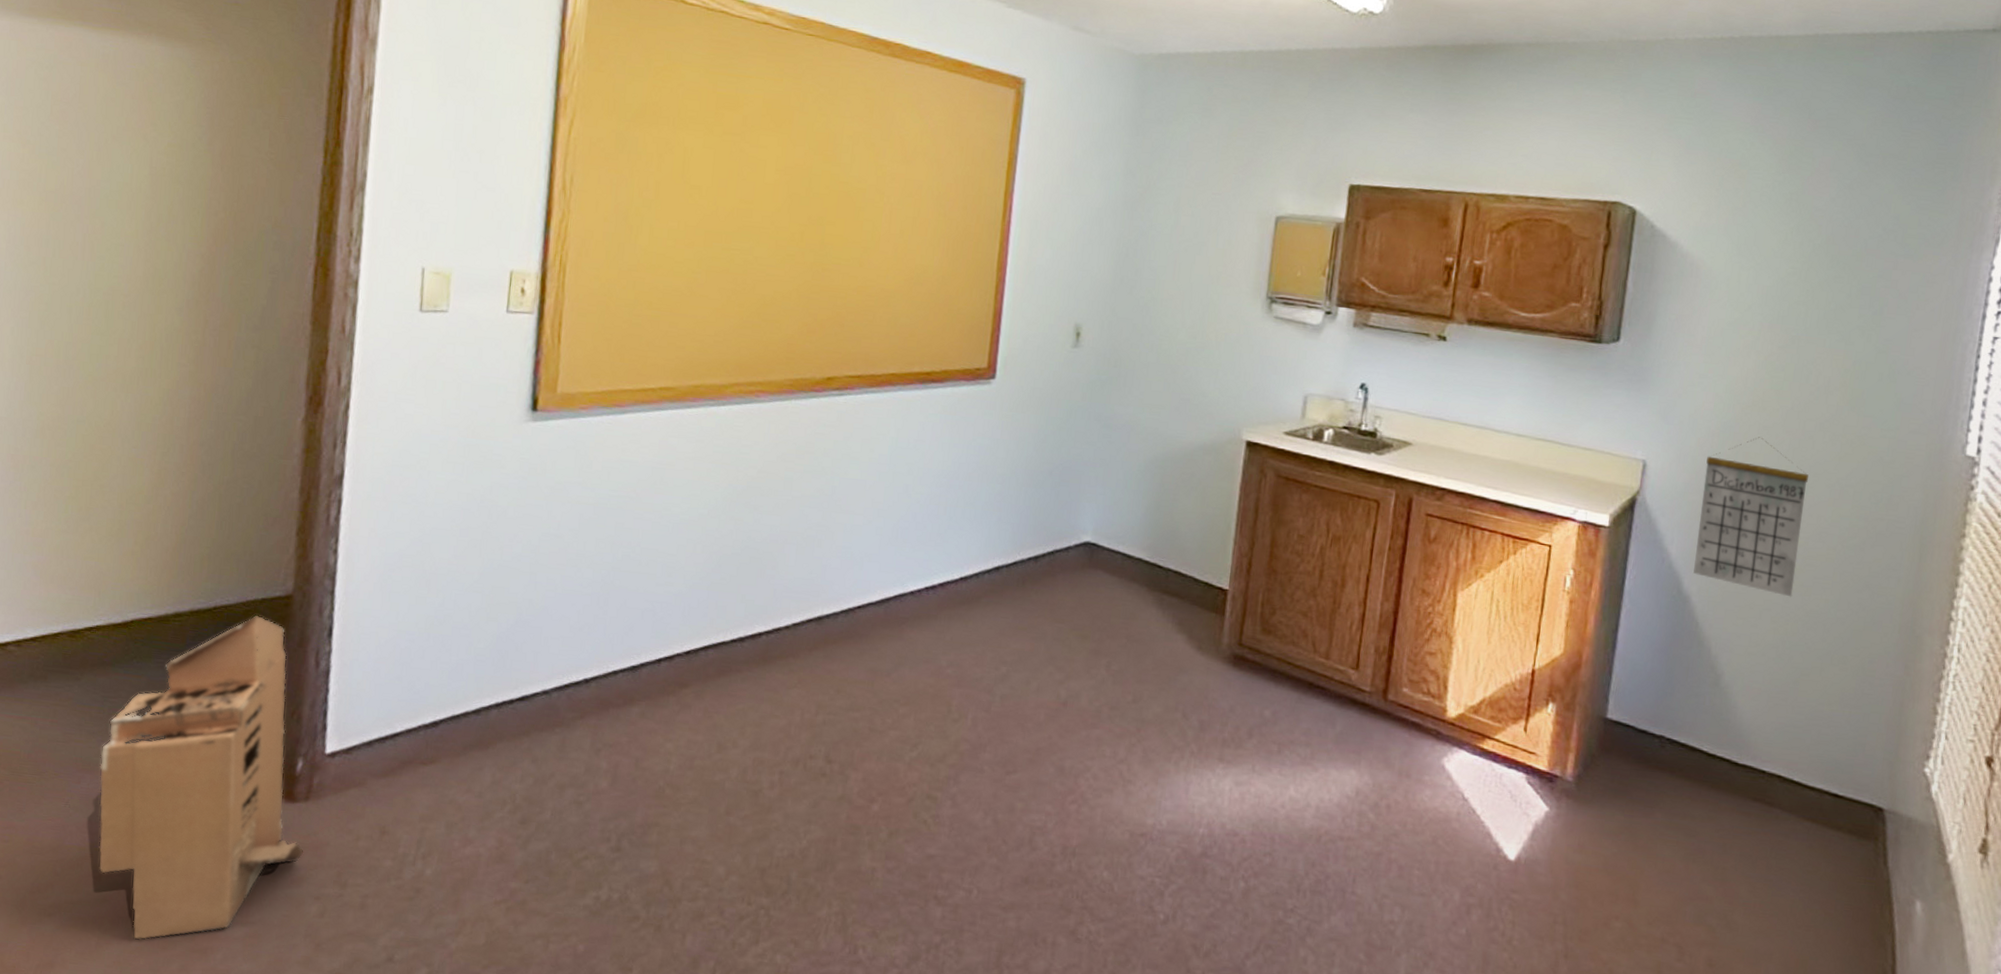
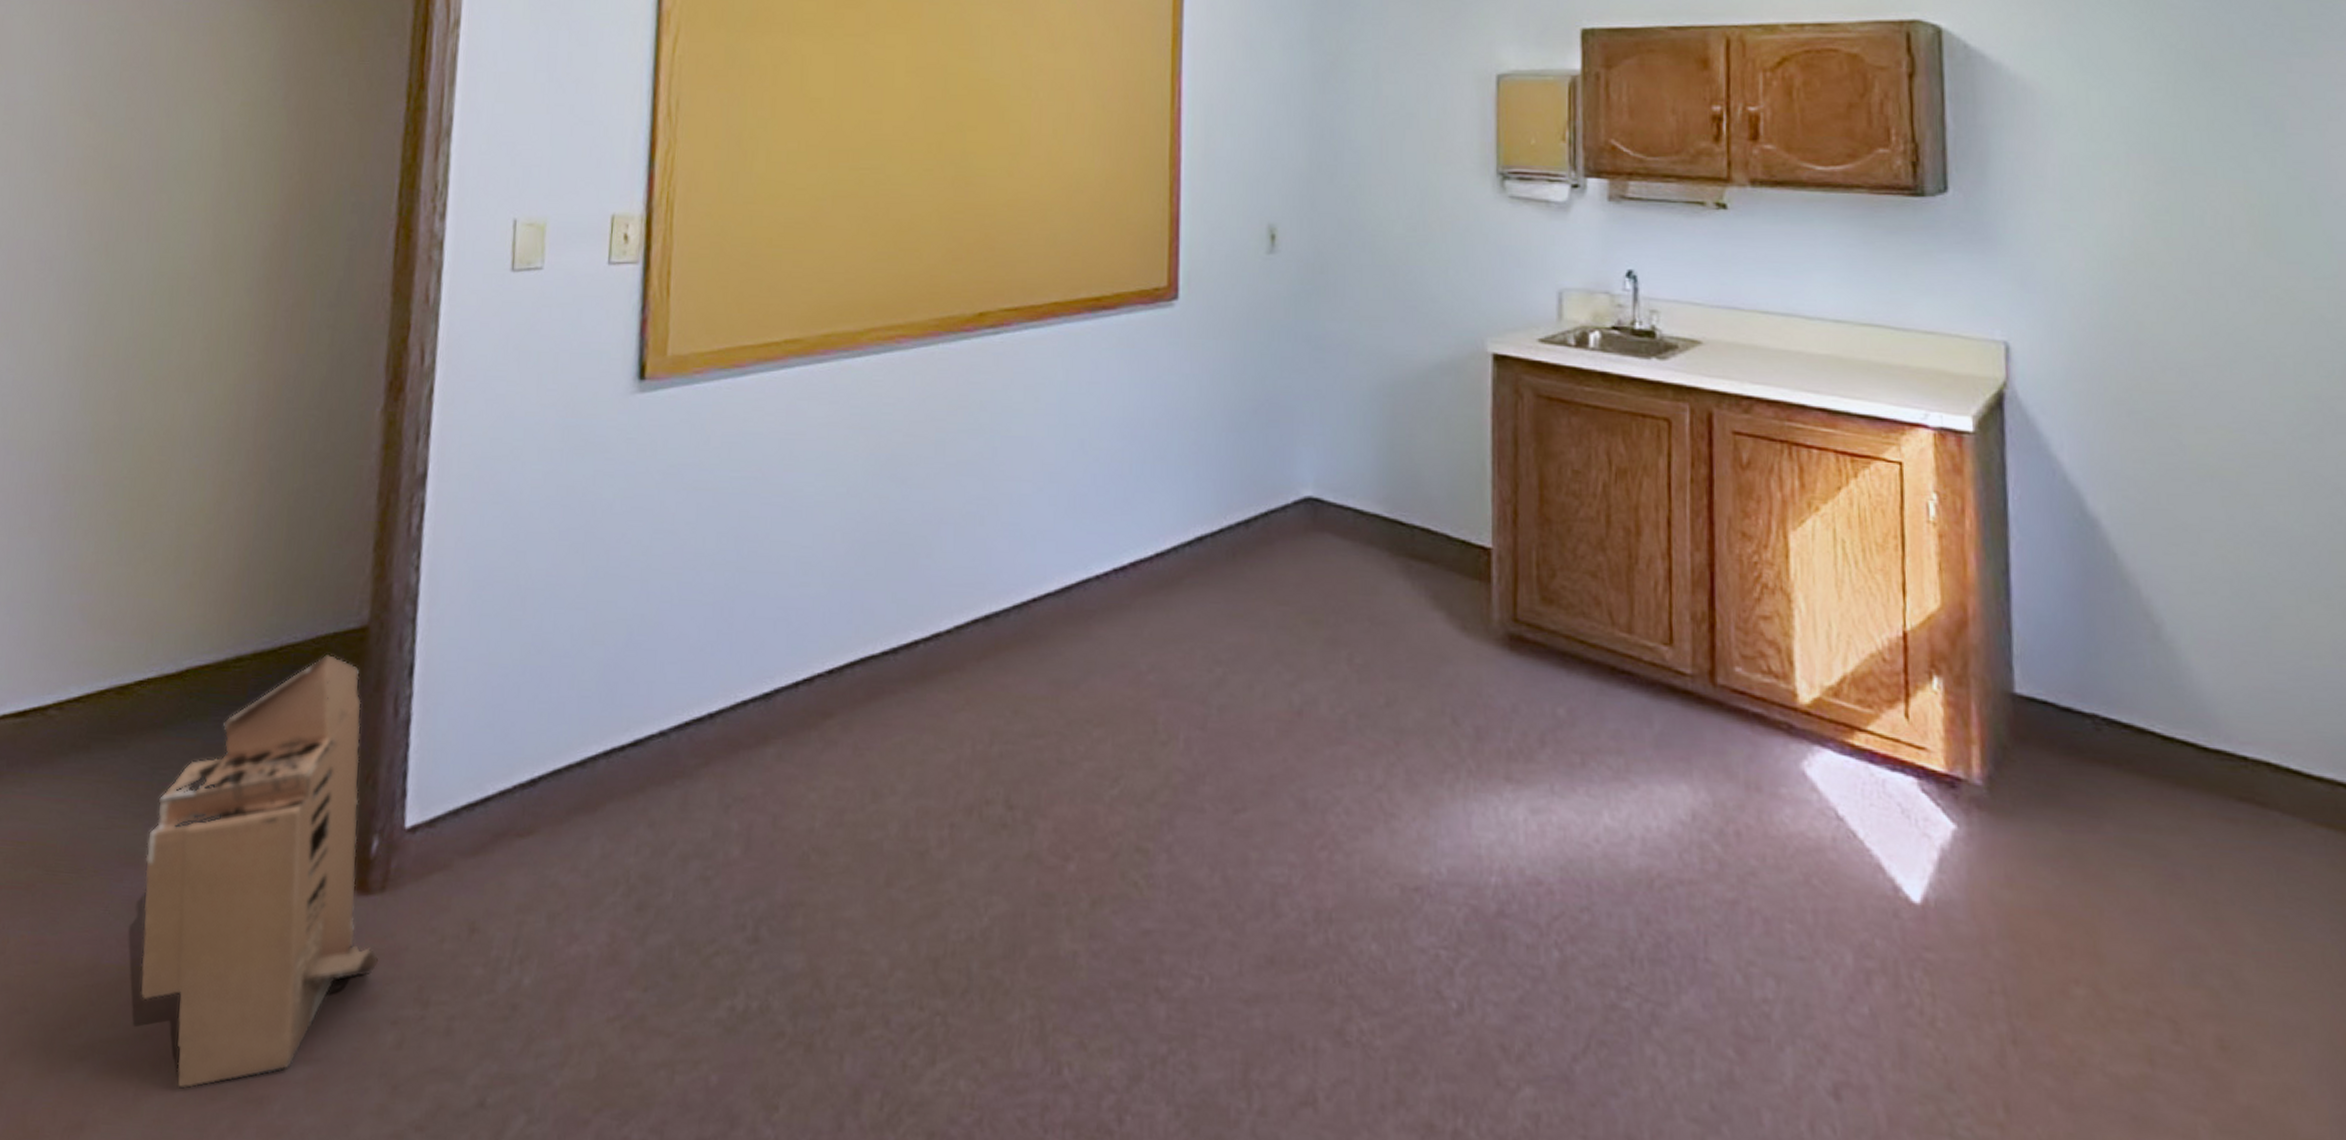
calendar: present [1693,437,1809,597] -> none [2088,300,2238,511]

